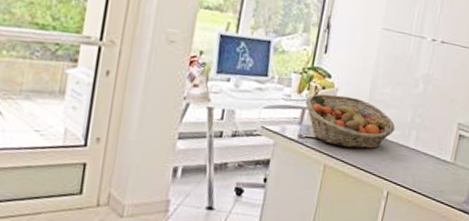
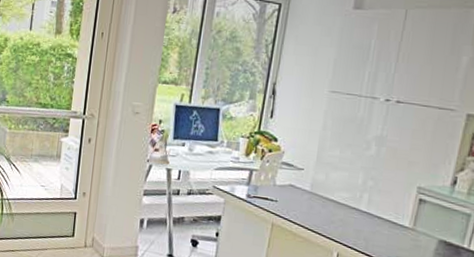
fruit basket: present [305,94,395,149] -> none [252,156,345,210]

